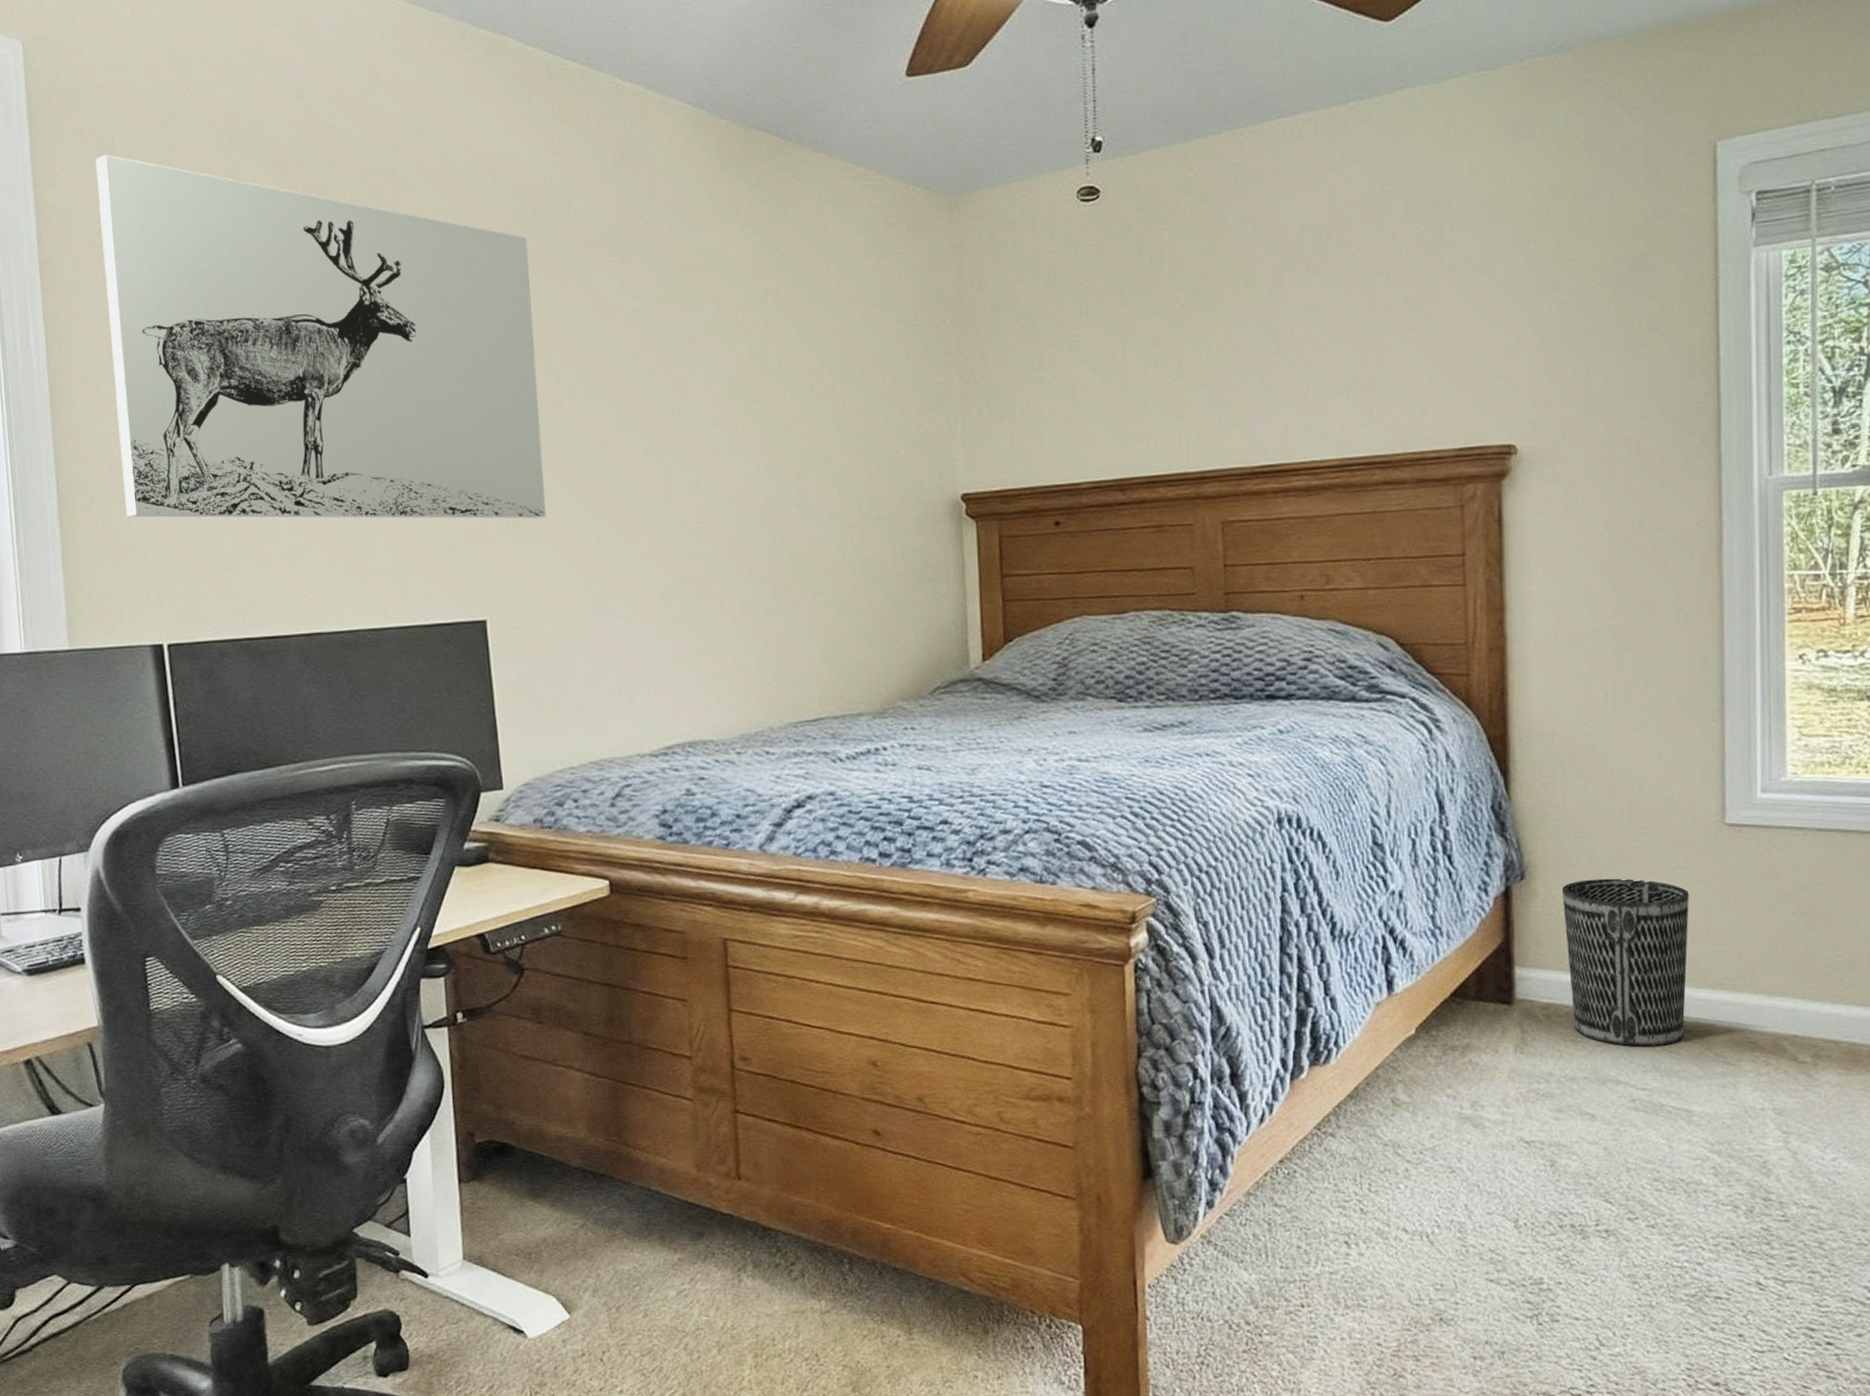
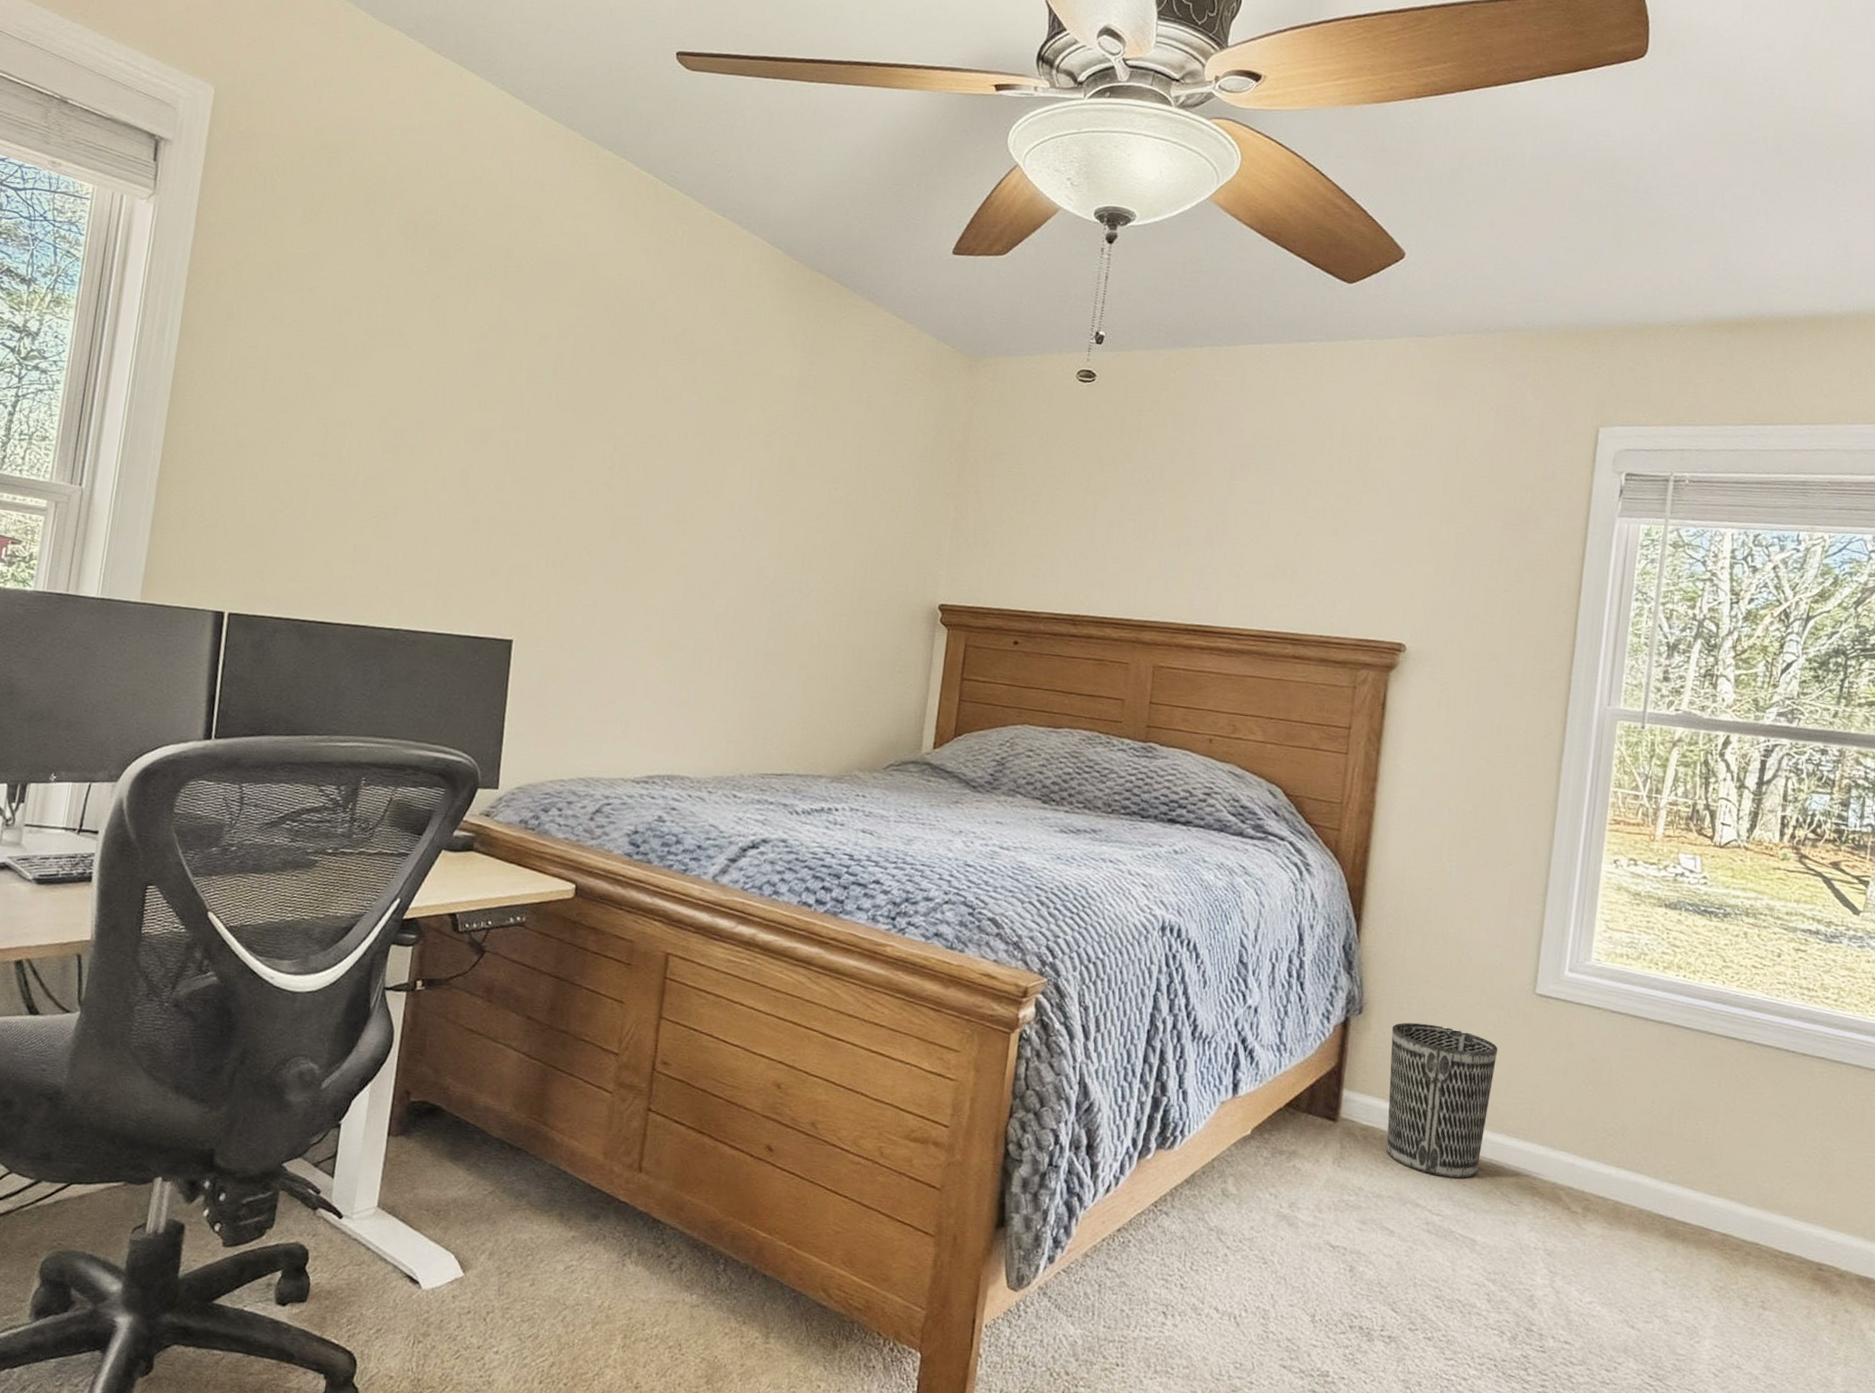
wall art: present [95,154,546,519] -> none [217,191,611,562]

